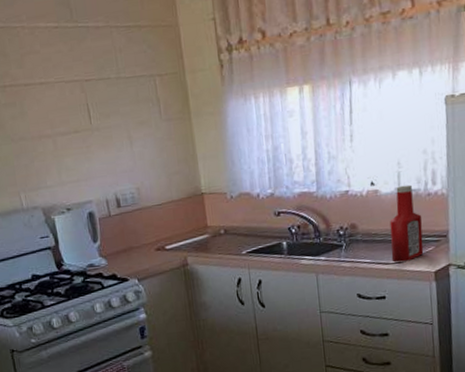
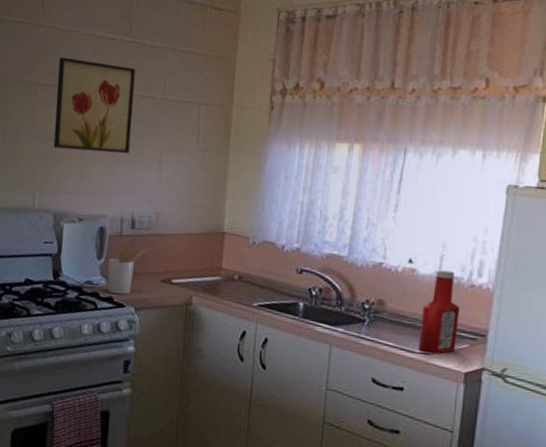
wall art: none [9,52,99,147] -> present [53,57,136,154]
utensil holder: none [104,222,137,271] -> present [107,243,148,295]

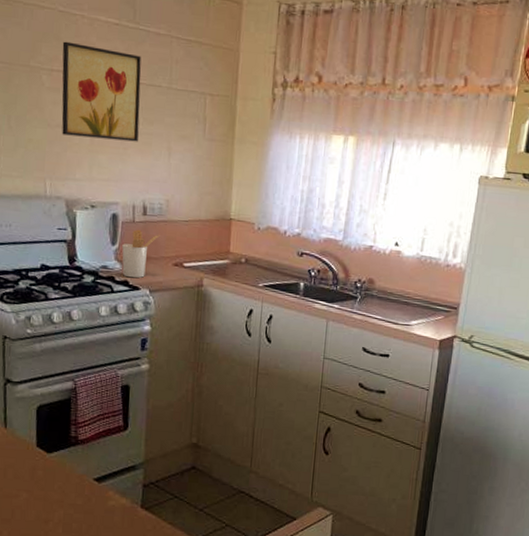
ketchup bottle: present [418,269,461,355] -> none [401,251,438,325]

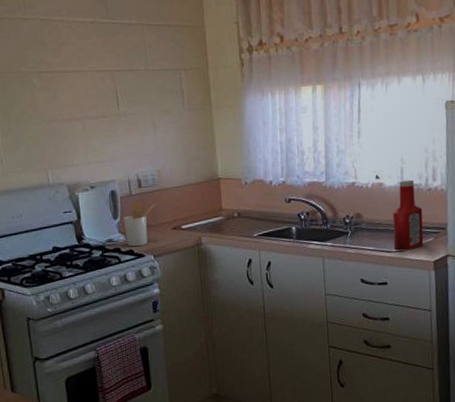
wall art: present [61,41,142,142] -> none [47,45,125,128]
ketchup bottle: none [401,251,438,325] -> present [392,180,424,251]

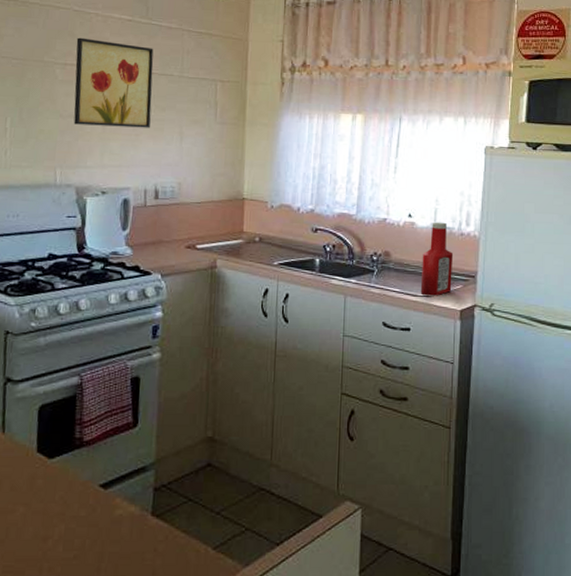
wall art: none [47,45,125,128] -> present [73,37,154,128]
utensil holder: present [123,201,156,247] -> none [133,213,172,263]

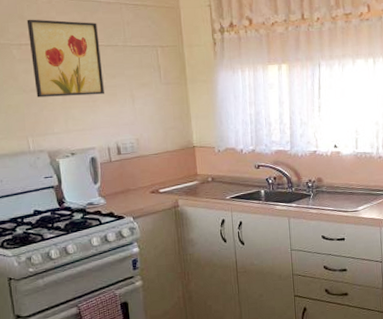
ketchup bottle: present [420,222,454,296] -> none [349,149,376,211]

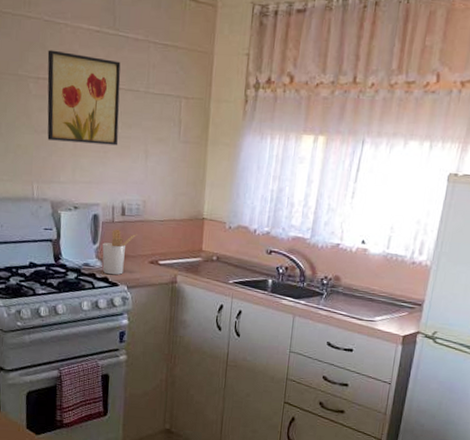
utensil holder: none [104,167,135,210] -> present [102,229,137,275]

